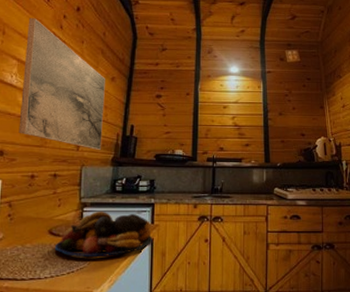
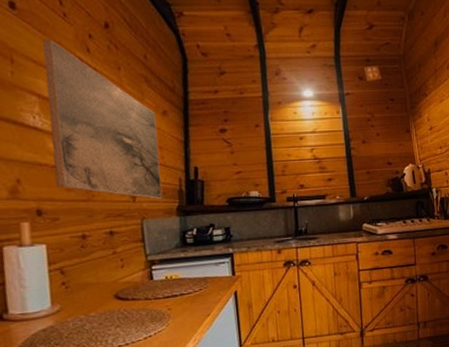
fruit bowl: present [54,210,153,257] -> none [124,267,236,320]

